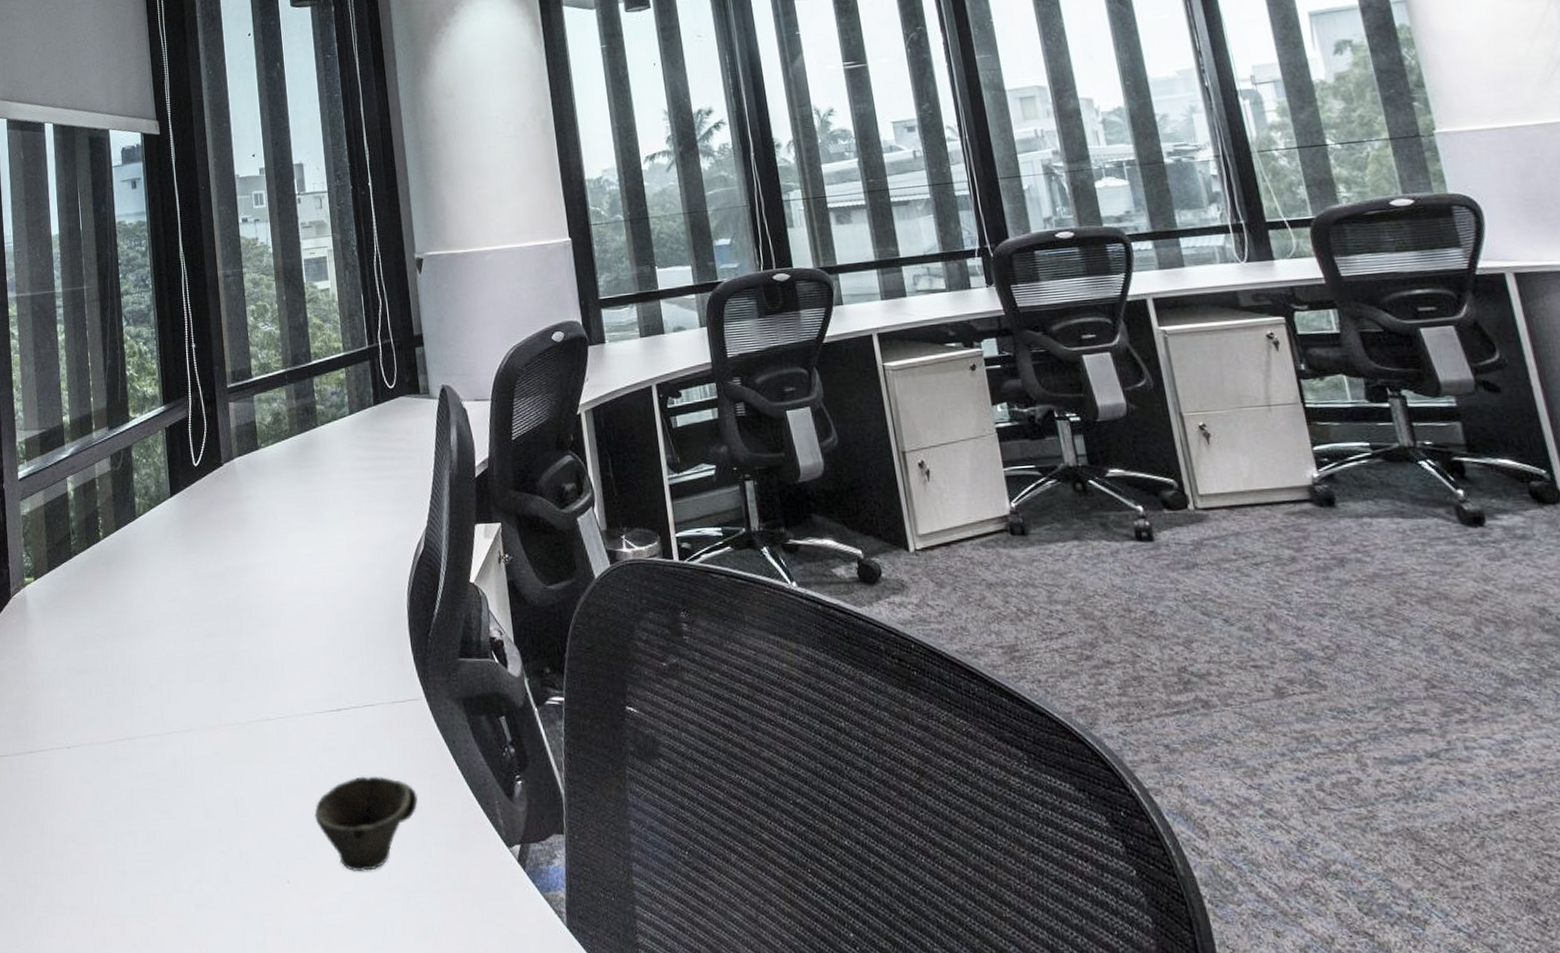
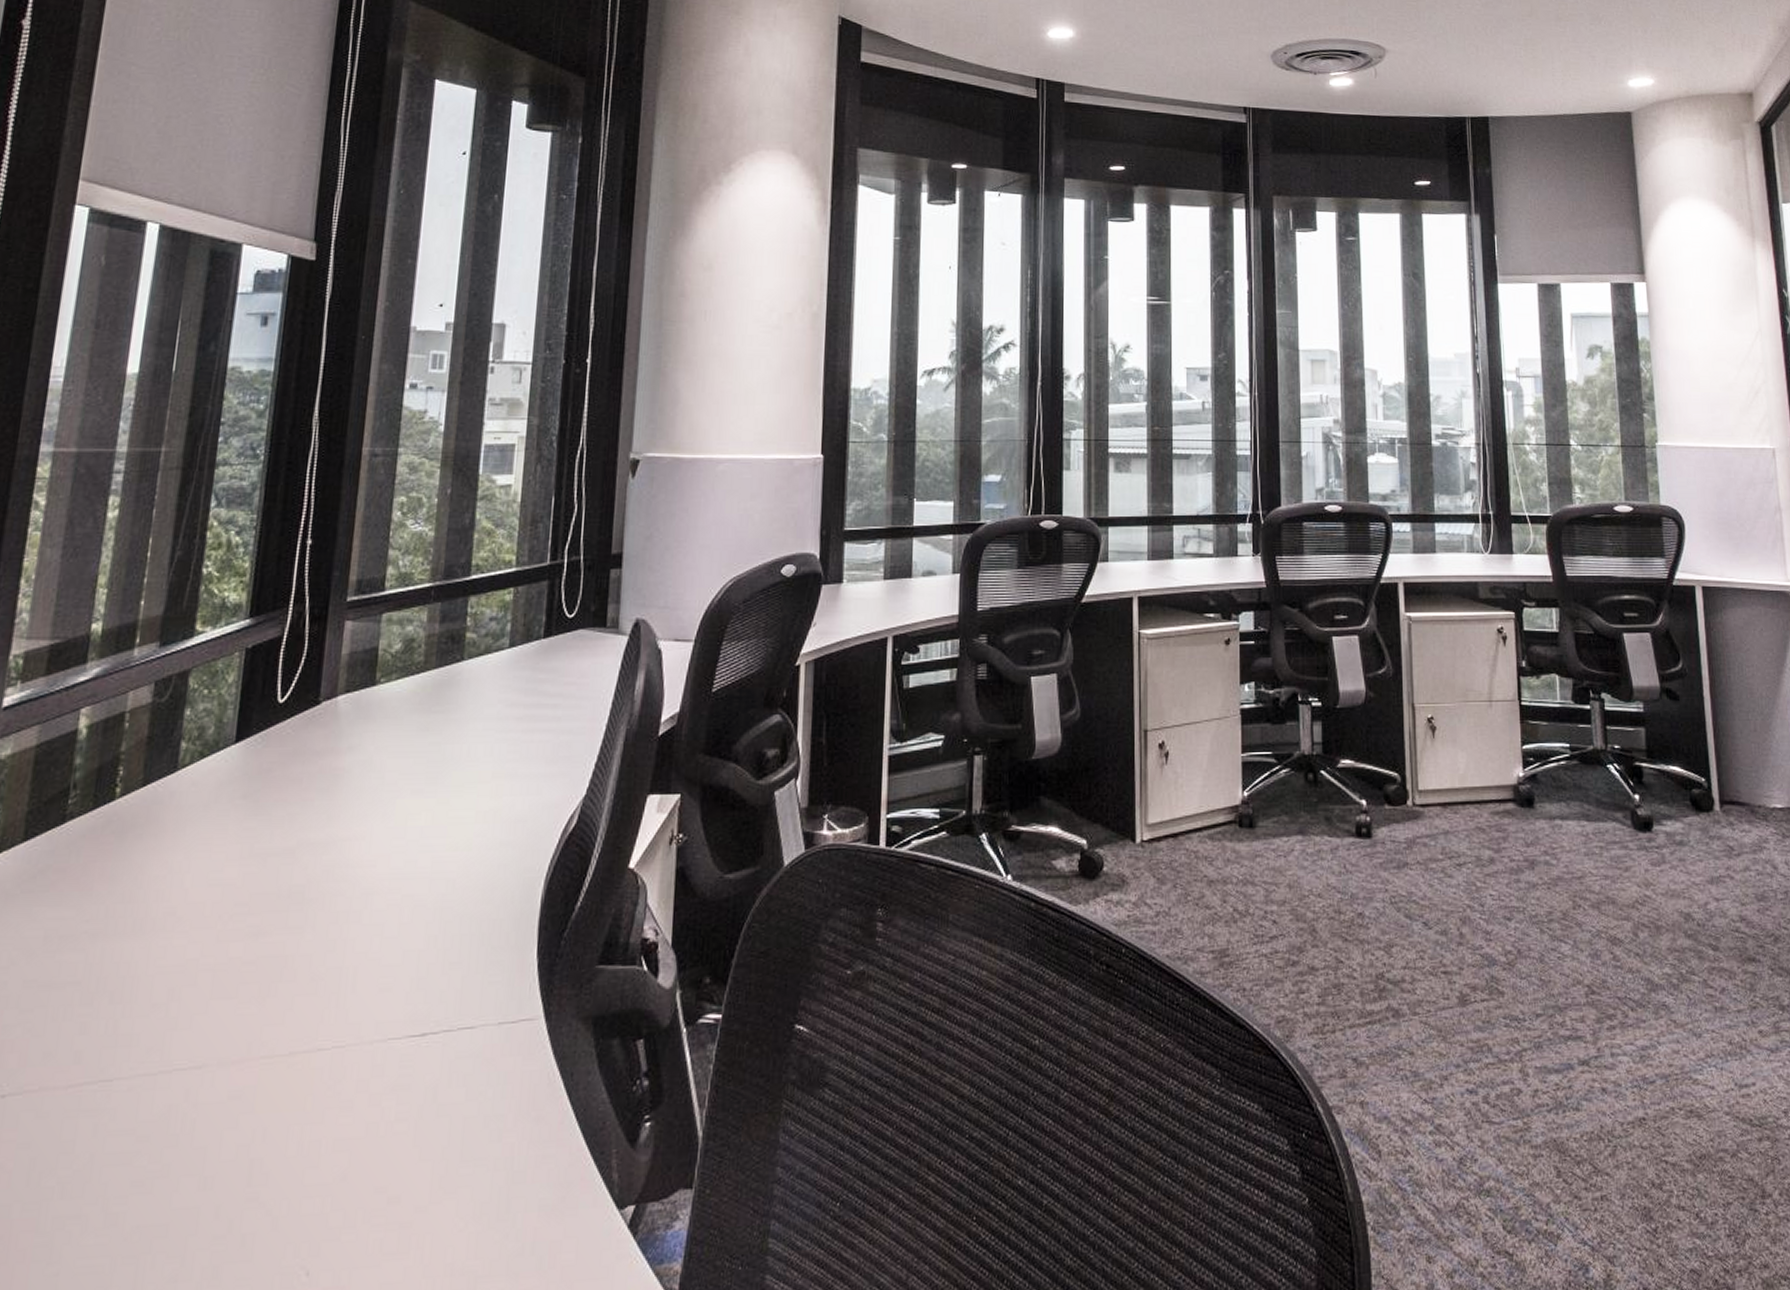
cup: present [314,776,418,872] -> none [362,1122,511,1254]

